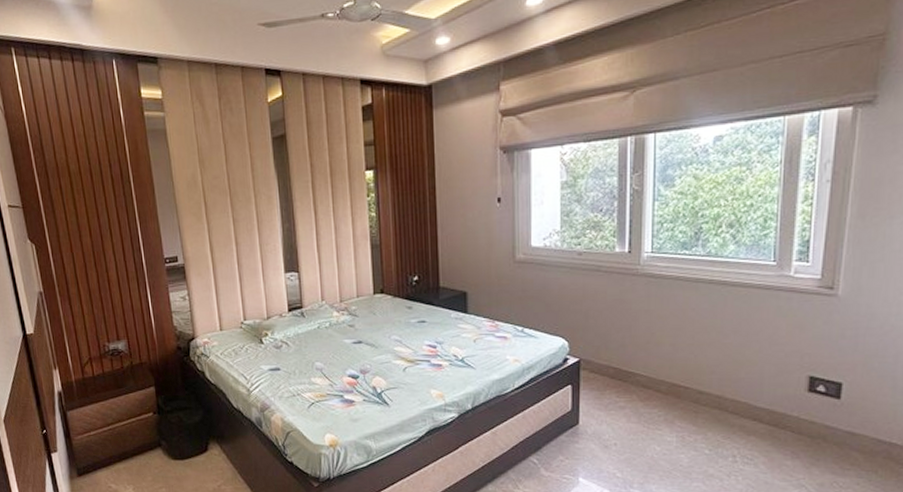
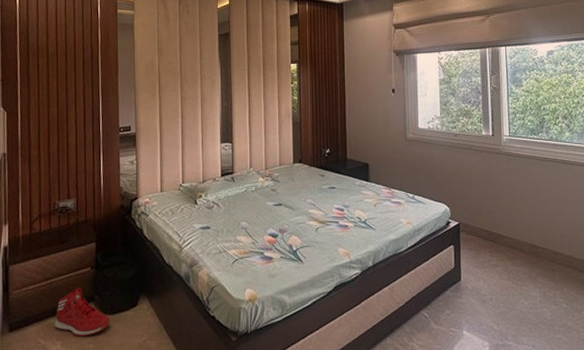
sneaker: none [122,432,181,481] -> present [54,287,110,337]

